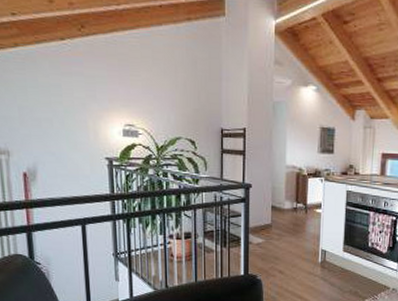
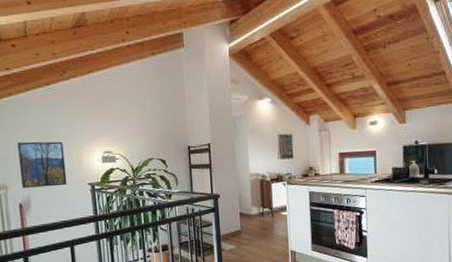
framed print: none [23,102,81,158] -> present [17,141,67,188]

